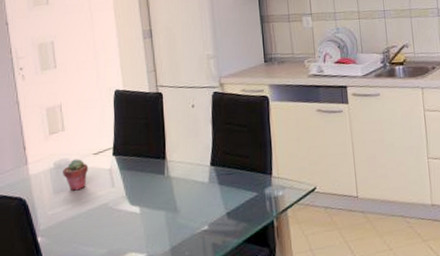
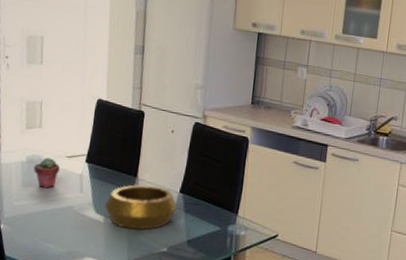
decorative bowl: none [138,164,211,215] -> present [104,184,178,231]

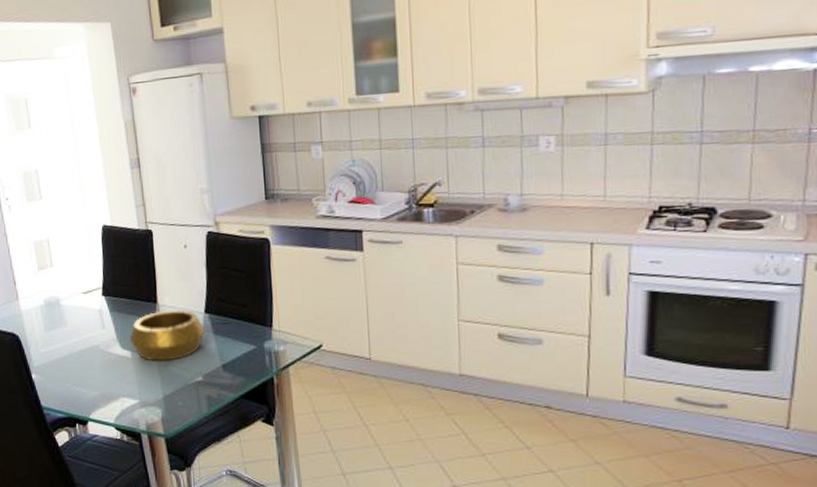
potted succulent: present [34,157,60,189] -> none [53,297,78,330]

